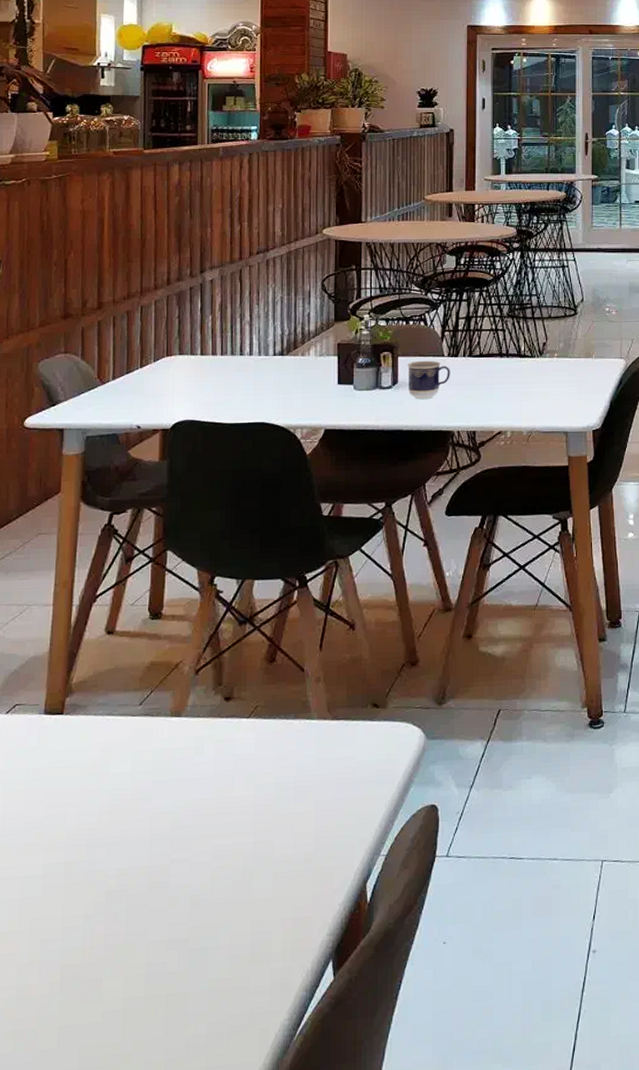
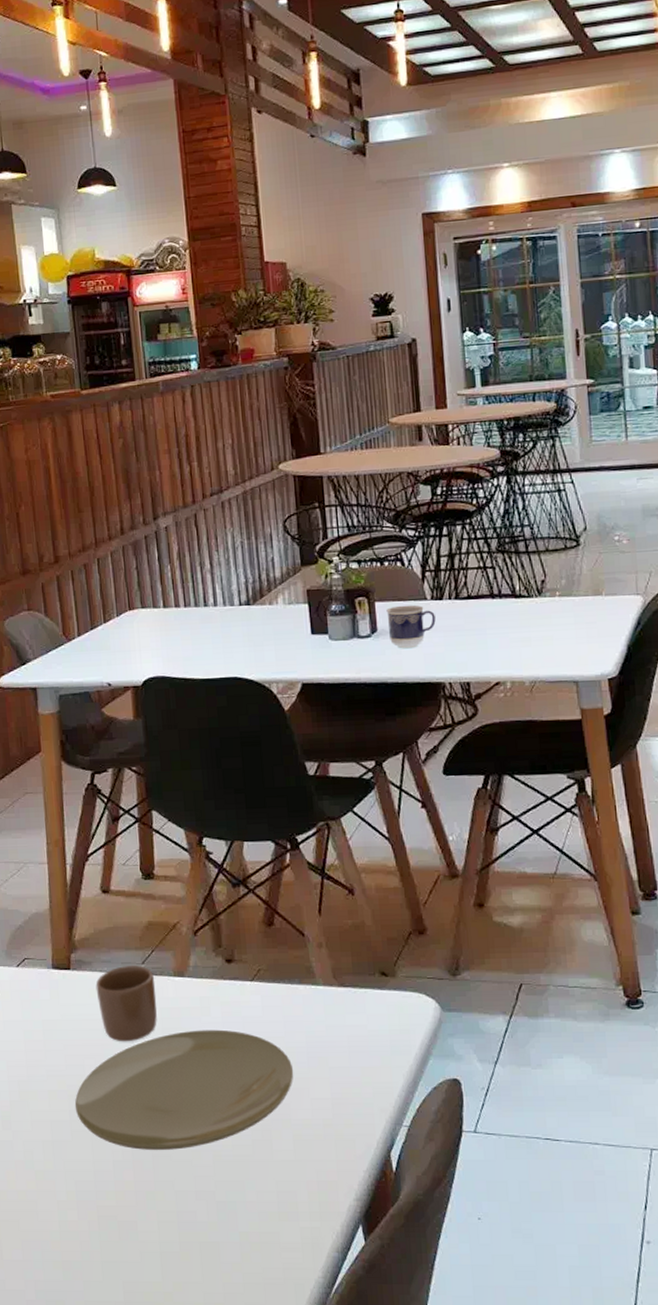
plate: none [50,769,281,901] -> present [74,1029,294,1150]
cup: none [88,707,151,788] -> present [95,966,157,1042]

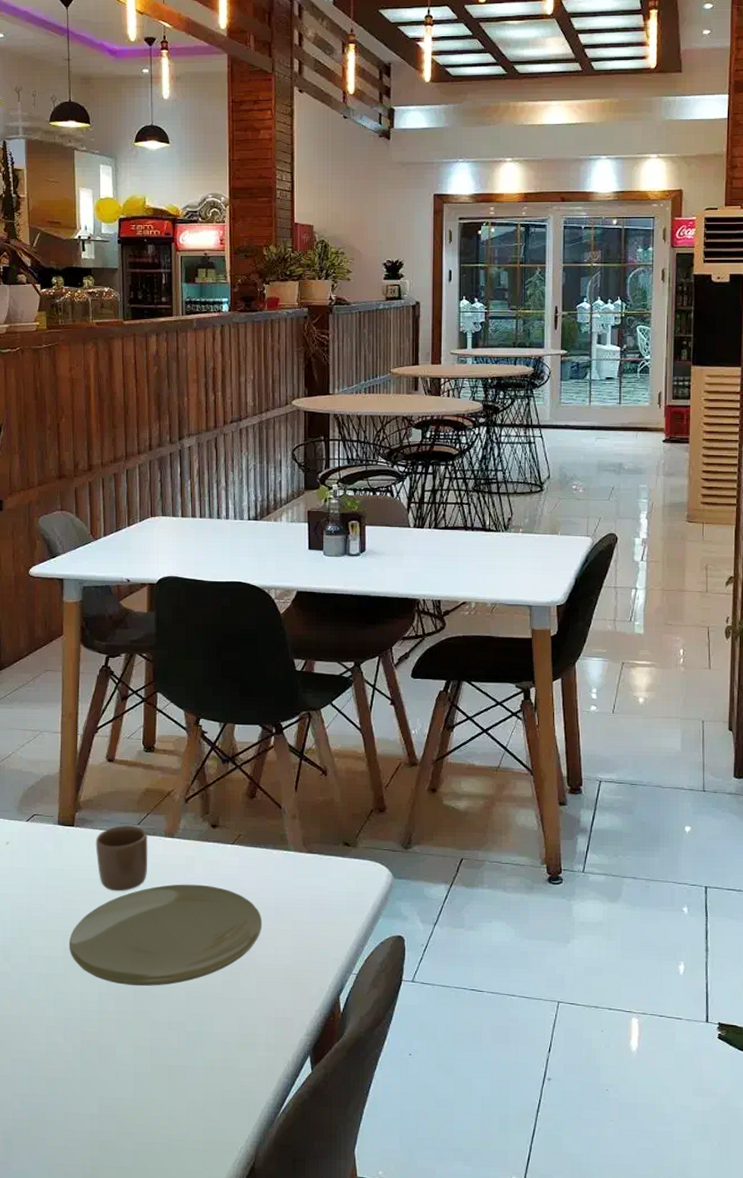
cup: present [386,605,436,649] -> none [375,530,416,568]

